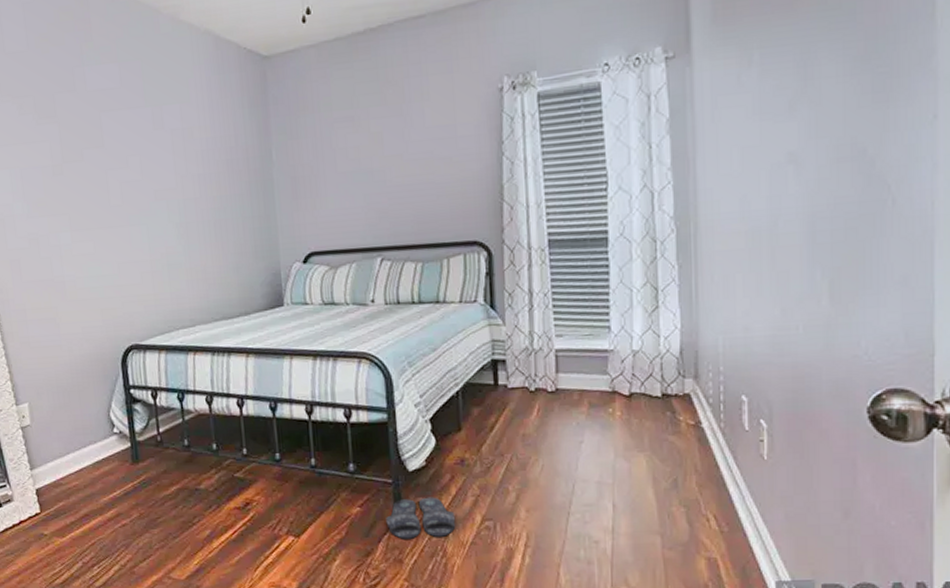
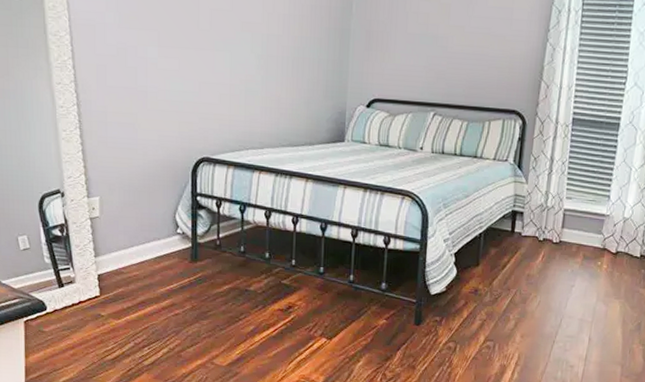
slippers: present [386,497,456,540] -> none [406,317,464,352]

